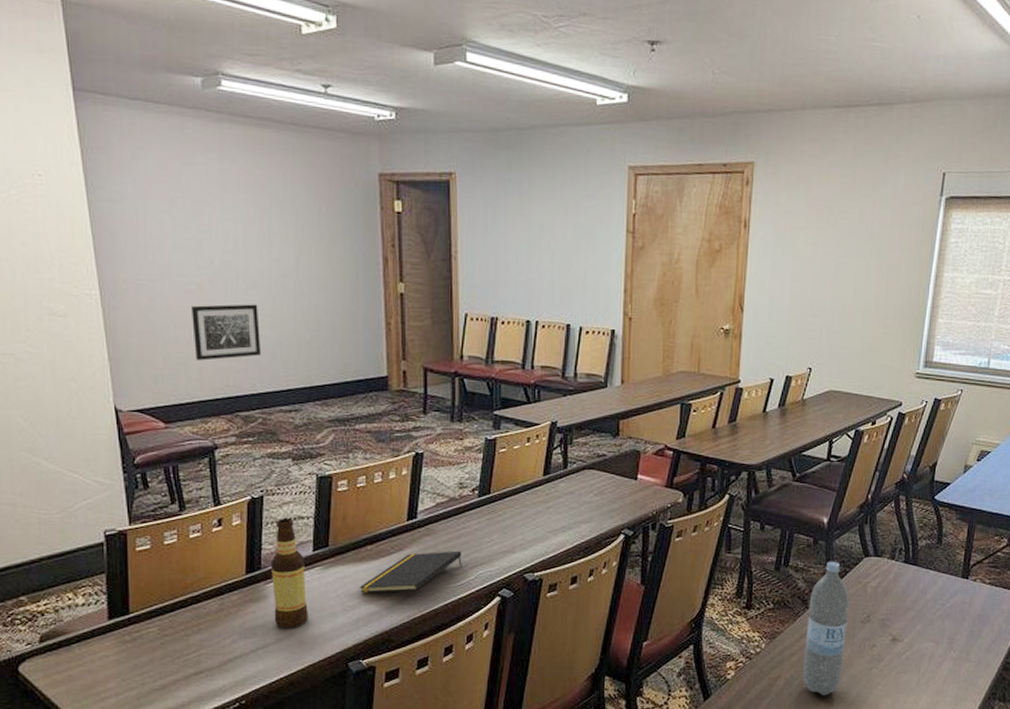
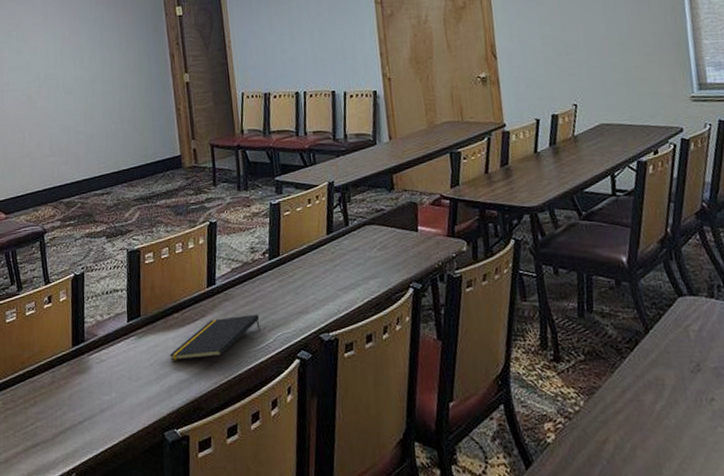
wall art: present [192,304,261,361] -> none [24,106,77,158]
bottle: present [270,518,308,629] -> none [92,292,127,399]
water bottle: present [803,561,850,696] -> none [624,303,681,462]

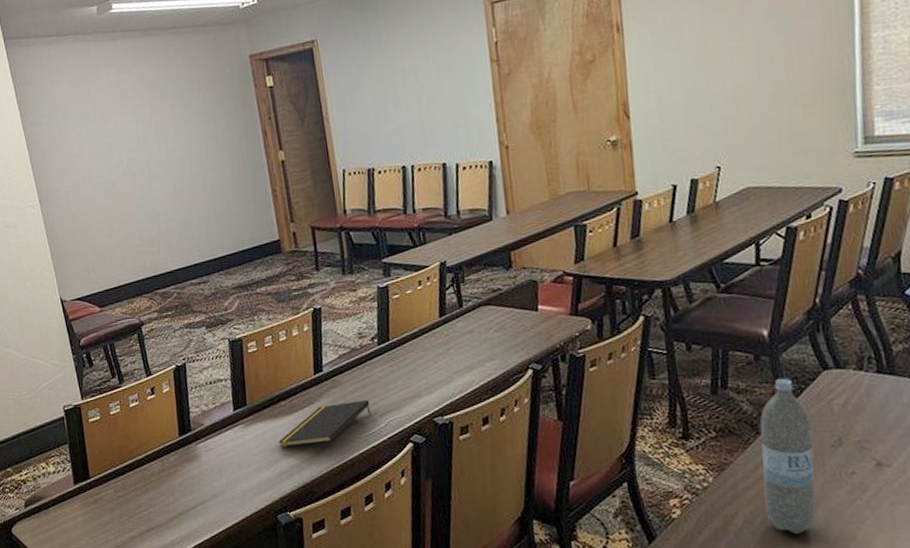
water bottle: none [624,303,681,462] -> present [759,378,816,535]

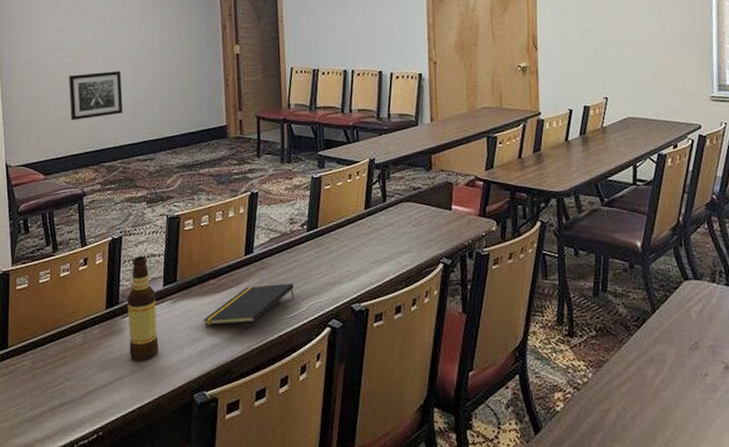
wall art: none [110,192,169,249] -> present [69,71,122,120]
bottle: none [198,382,237,486] -> present [127,257,159,361]
water bottle: present [759,378,816,535] -> none [632,285,676,430]

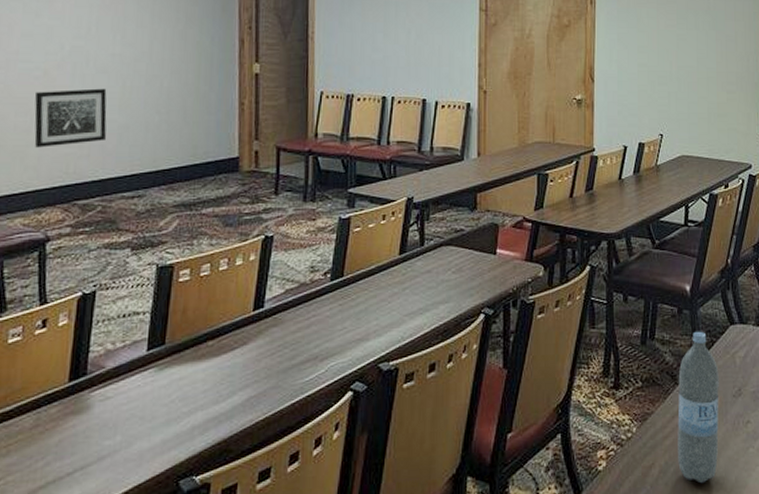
bottle: present [127,257,159,361] -> none [97,315,137,445]
notepad: present [203,283,294,326] -> none [196,341,312,397]
water bottle: none [632,285,676,430] -> present [677,331,719,484]

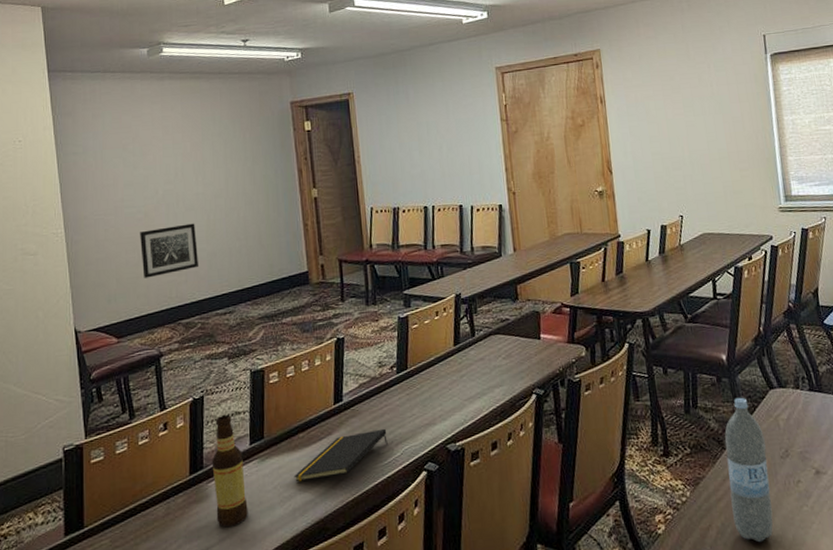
bottle: none [97,315,137,445] -> present [211,415,248,528]
notepad: none [196,341,312,397] -> present [294,428,388,483]

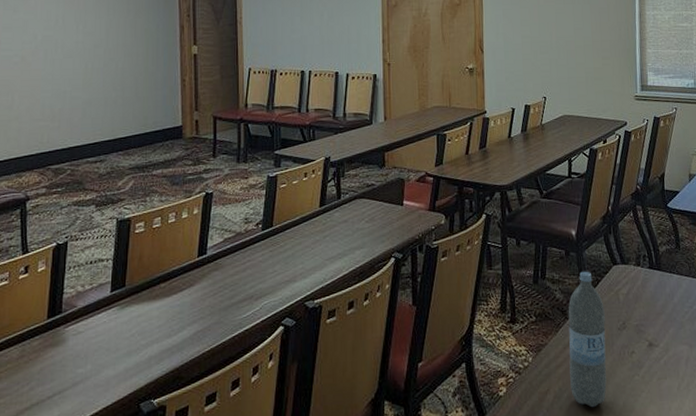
wall art: present [140,223,198,278] -> none [14,71,73,122]
bottle: present [211,415,248,528] -> none [70,262,104,372]
notepad: present [294,428,388,483] -> none [152,283,248,331]

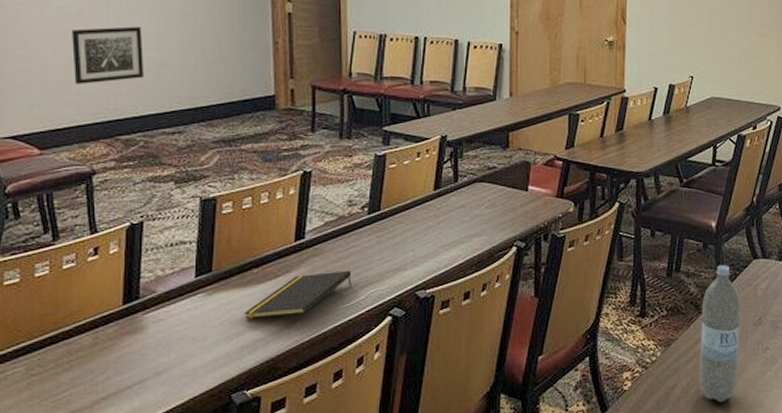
wall art: none [14,71,73,122] -> present [72,26,143,84]
notepad: none [152,283,248,331] -> present [244,270,352,320]

